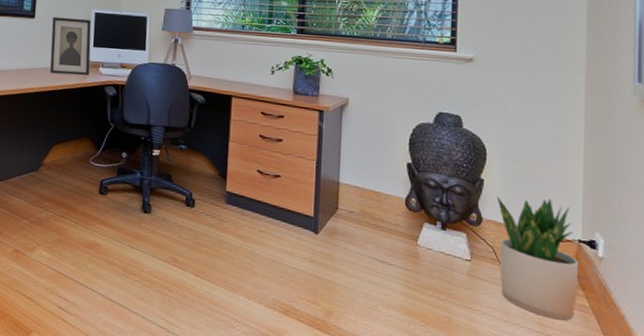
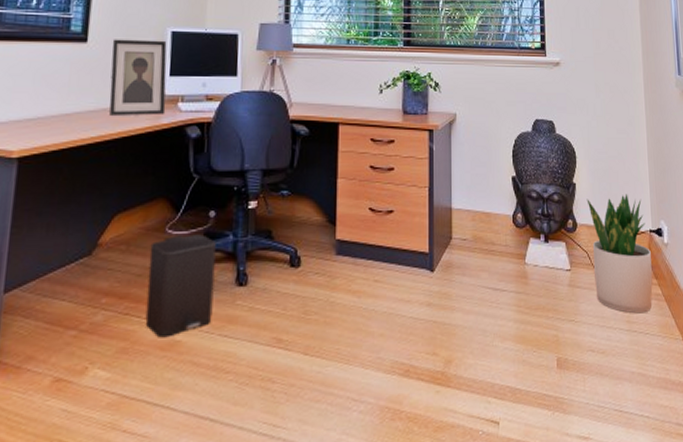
pedal bin: none [74,166,127,239] -> present [145,234,216,338]

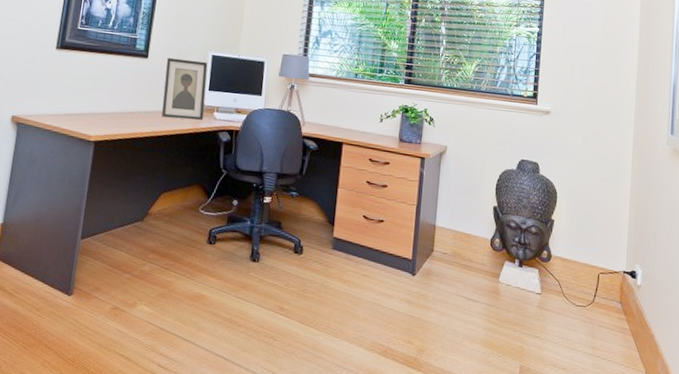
pedal bin: present [145,234,216,338] -> none [180,215,237,291]
planter: present [586,193,653,314] -> none [563,235,622,343]

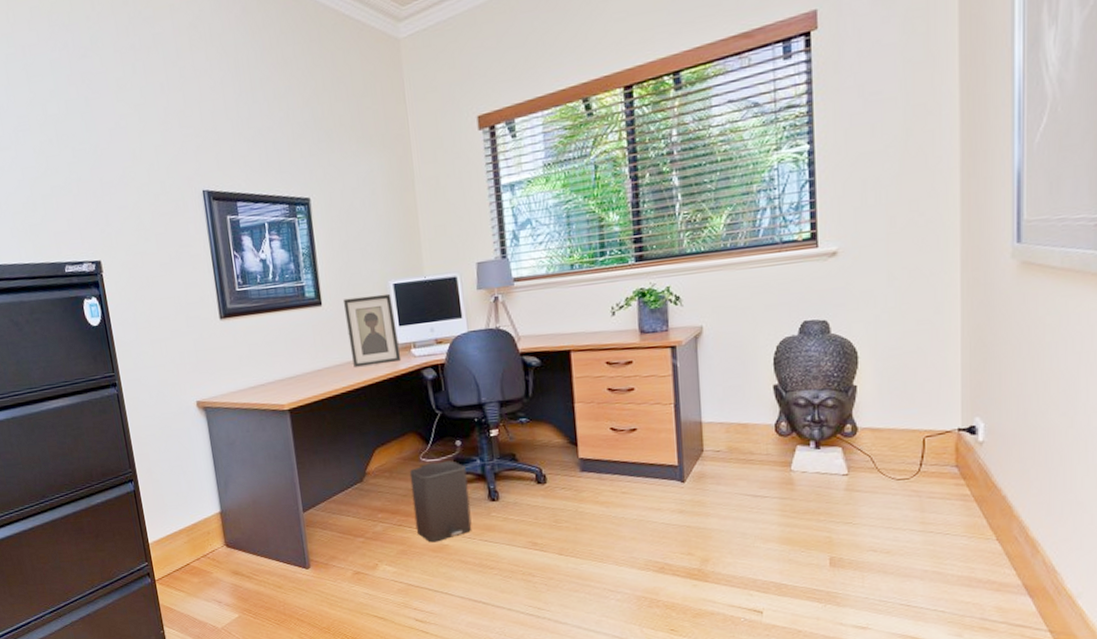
pedal bin: none [180,215,237,291] -> present [409,460,472,543]

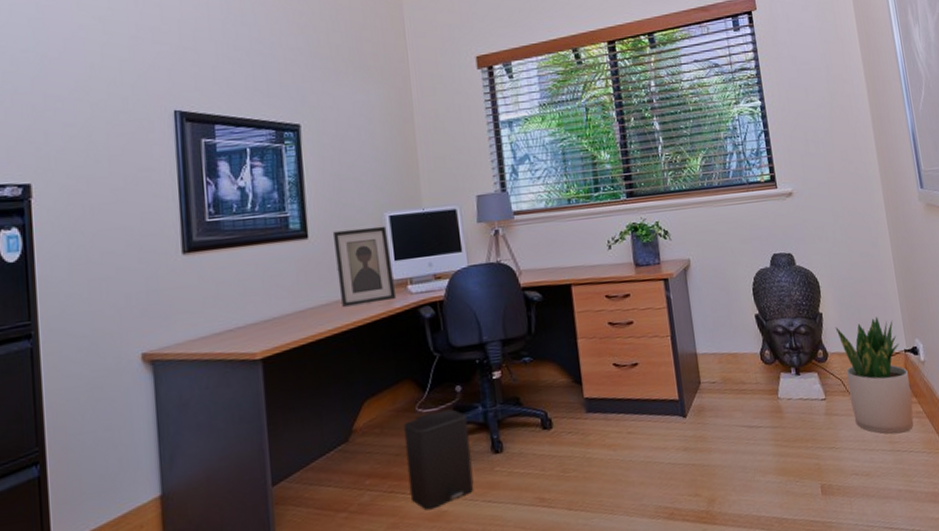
planter: none [871,391,958,515] -> present [835,316,914,434]

